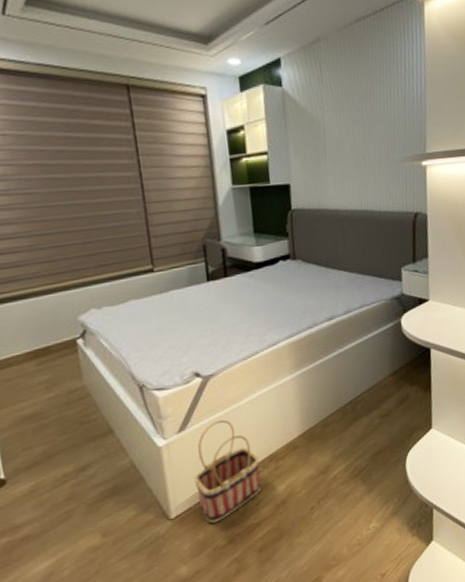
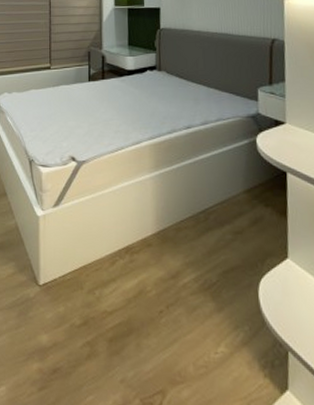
basket: present [194,419,261,524] -> none [62,203,117,300]

